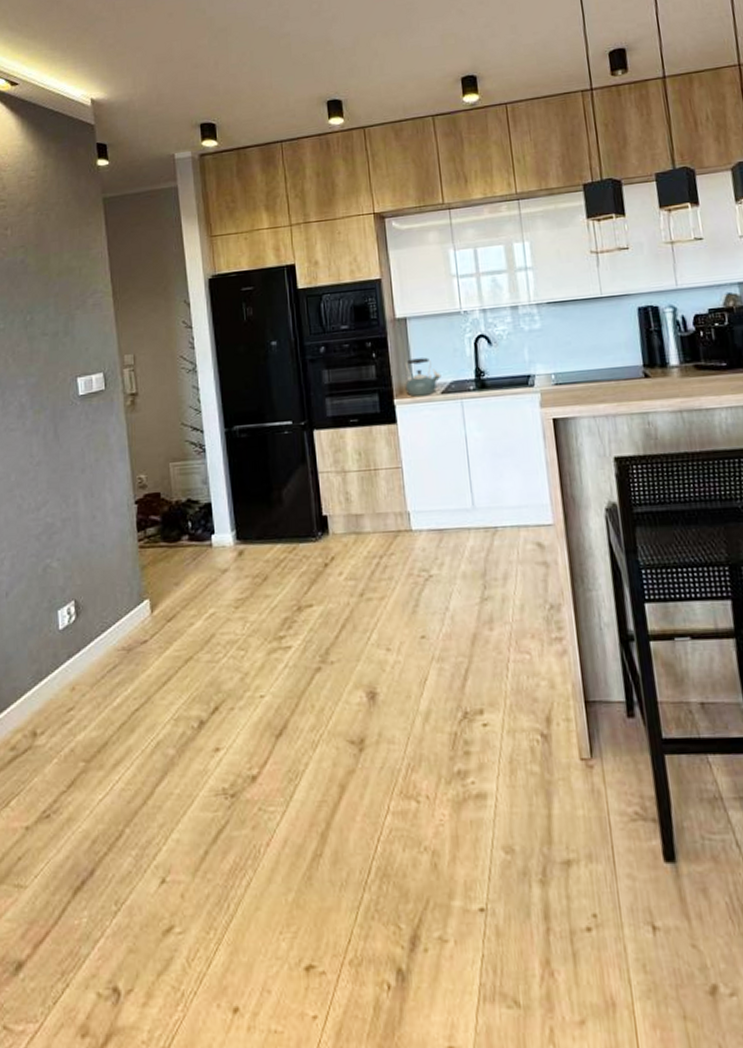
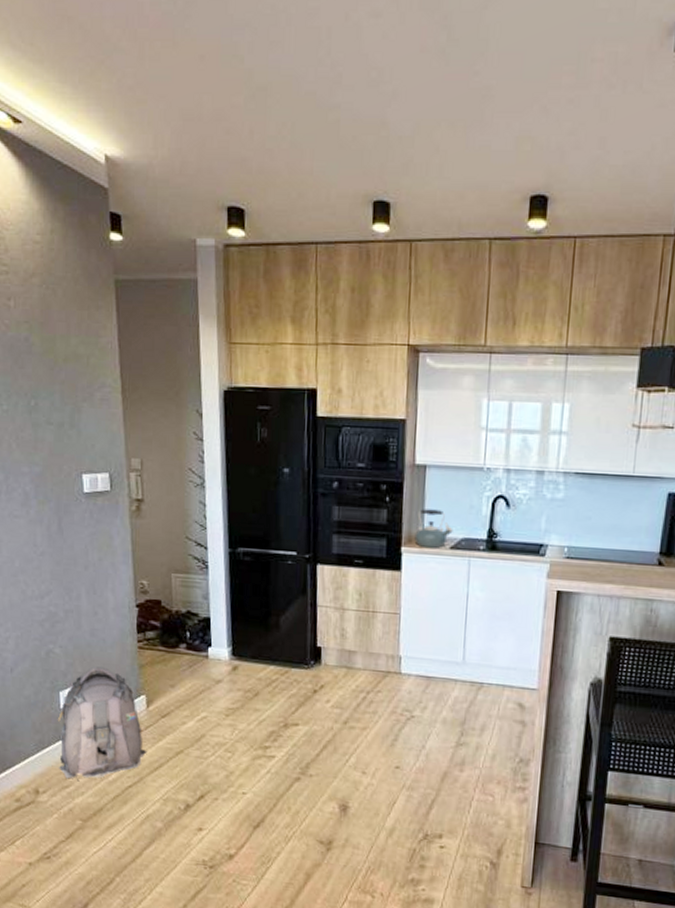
backpack: none [57,575,154,713] -> present [58,666,147,780]

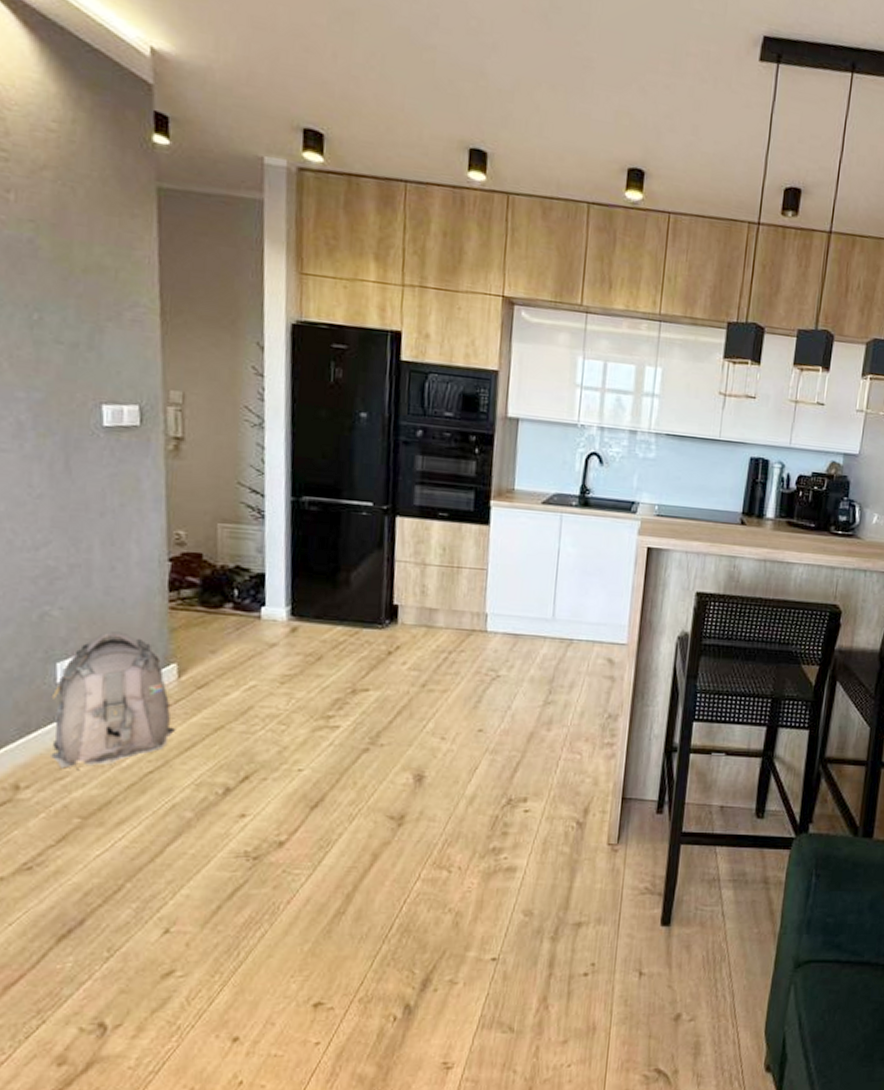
kettle: present [414,509,453,549] -> none [504,462,545,504]

